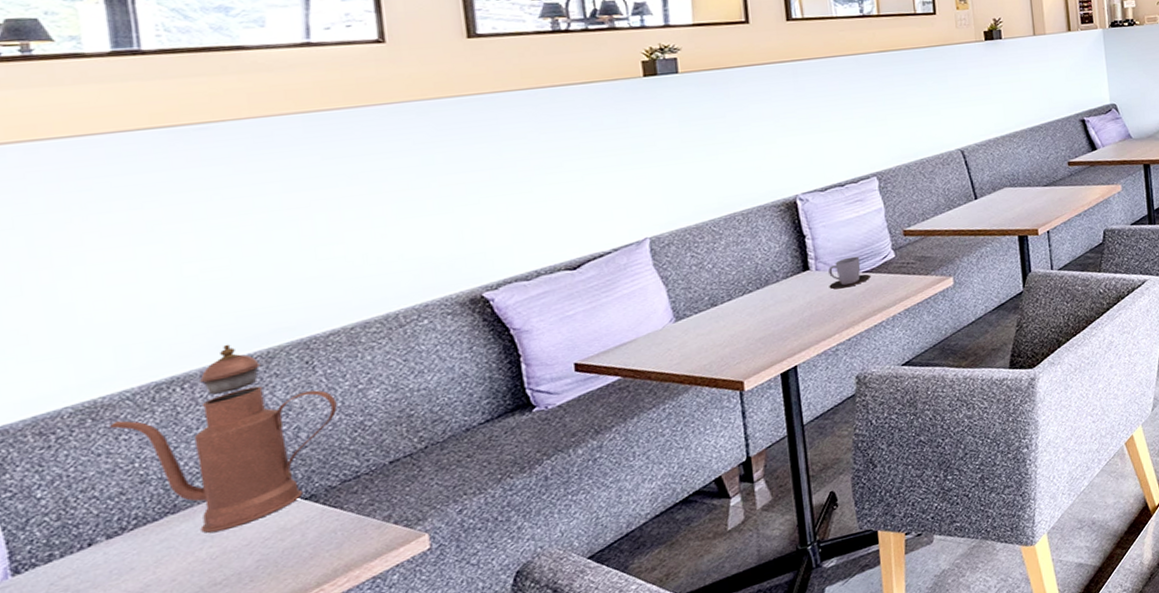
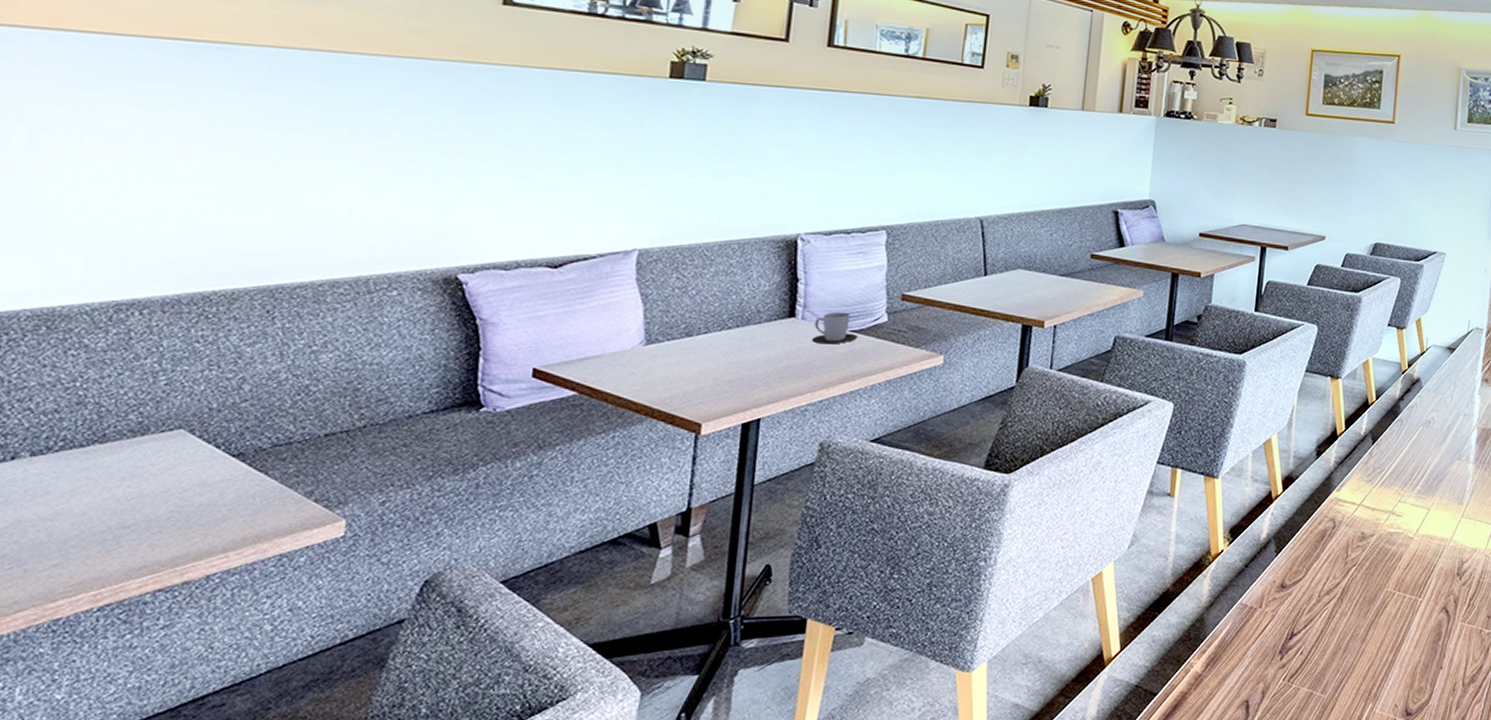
coffeepot: present [110,344,338,533] -> none [62,276,288,471]

